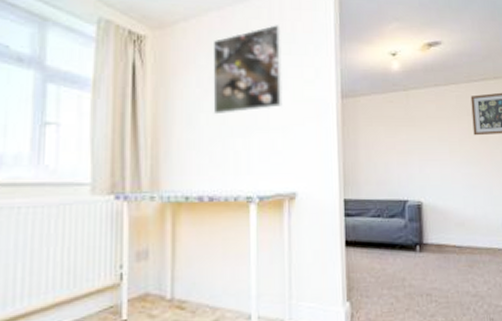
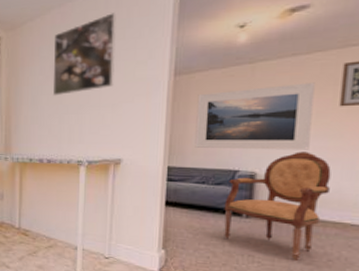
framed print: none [364,112,459,178] -> present [195,82,315,150]
armchair: none [399,178,479,293] -> present [224,152,331,260]

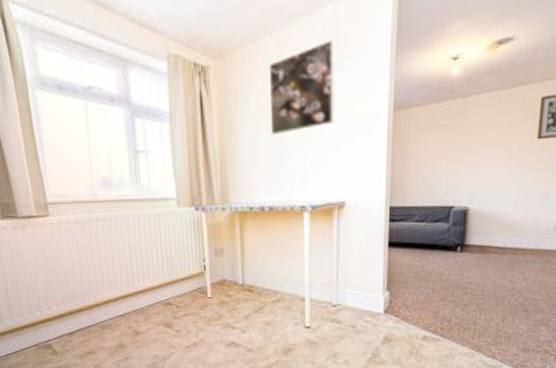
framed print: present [195,82,315,150] -> none [414,116,518,186]
armchair: present [224,152,331,260] -> none [441,184,530,288]

